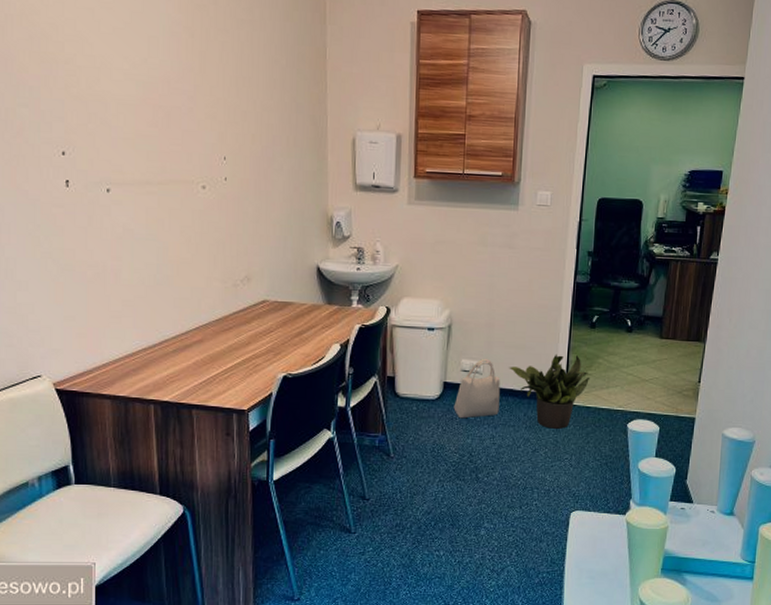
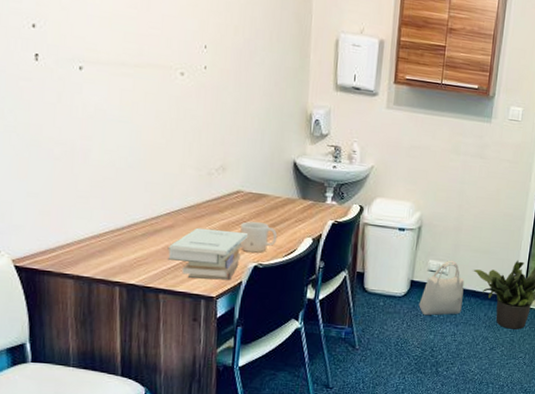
books: none [198,340,276,393] -> present [167,227,249,281]
mug: none [268,330,305,363] -> present [240,221,278,253]

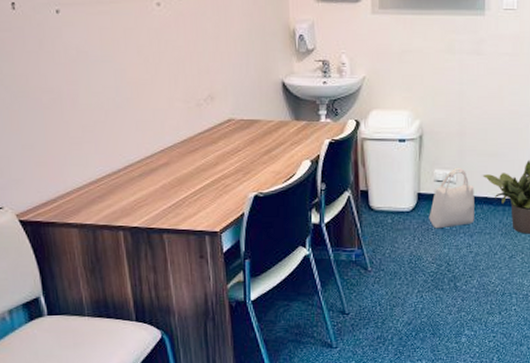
books: present [167,227,249,281] -> none [165,161,245,214]
mug: present [240,221,278,253] -> none [236,148,275,182]

